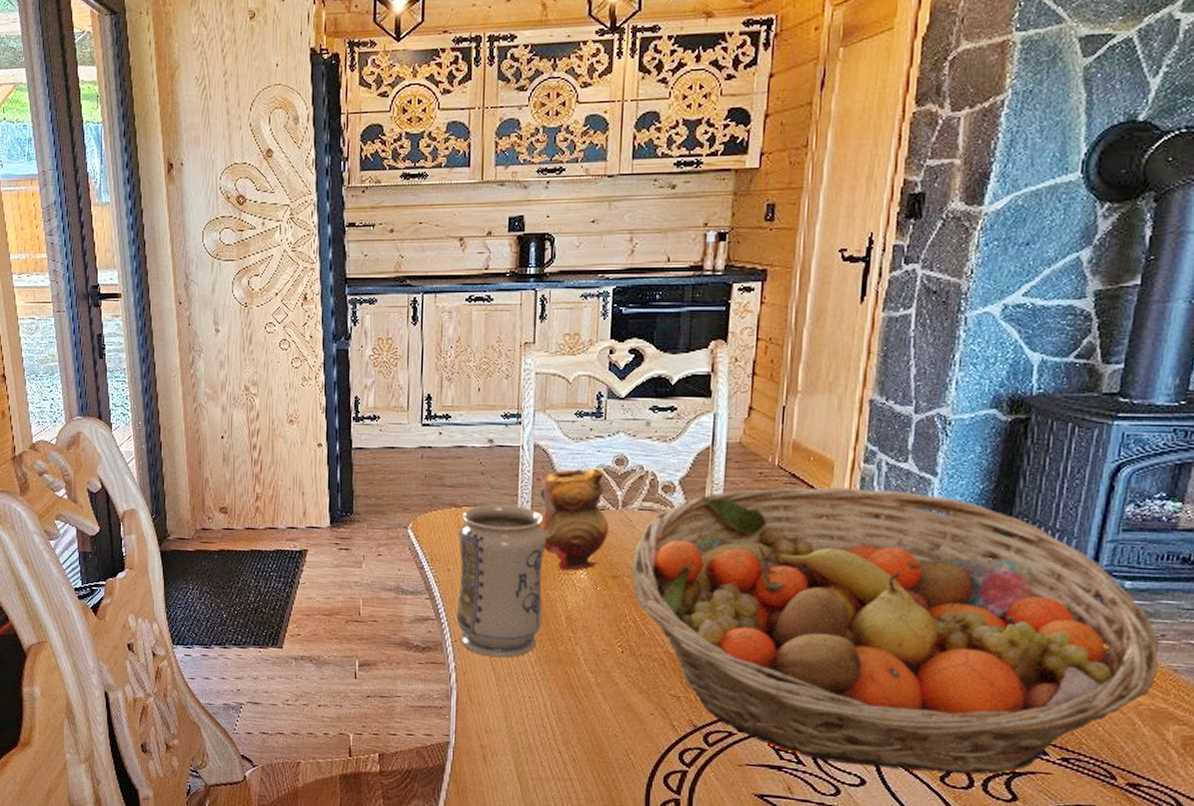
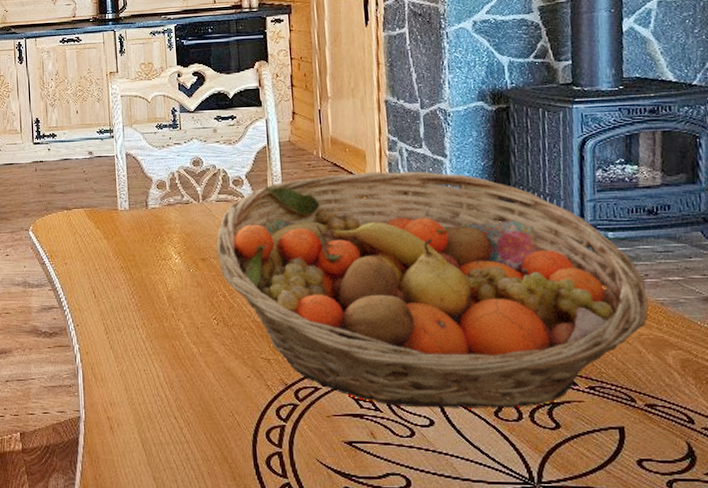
vase: present [456,505,546,658] -> none [71,205,148,337]
teapot: present [537,469,609,571] -> none [131,170,194,257]

